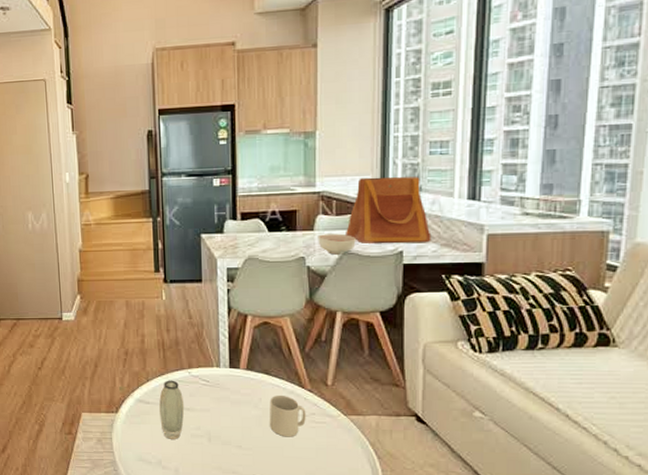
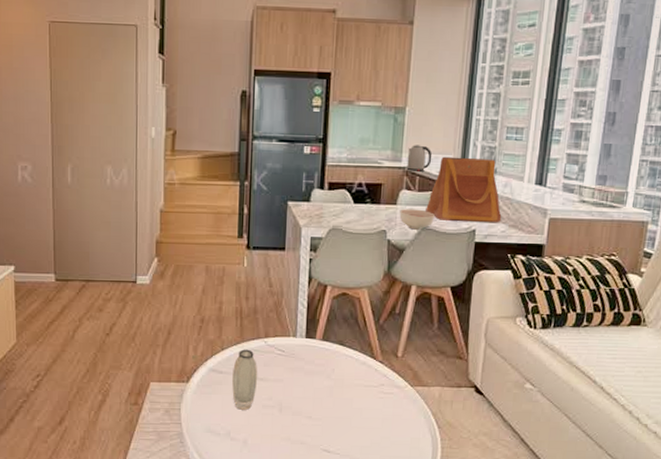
mug: present [270,395,306,437] -> none [341,365,376,408]
kettle: none [321,168,349,195] -> present [406,145,432,171]

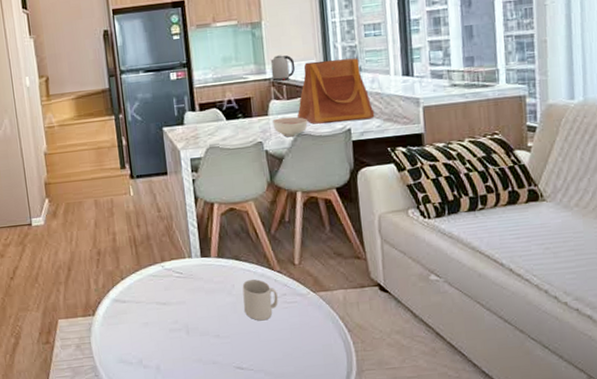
vase: present [232,349,258,410] -> none [135,275,161,337]
mug: none [341,365,376,408] -> present [242,279,278,321]

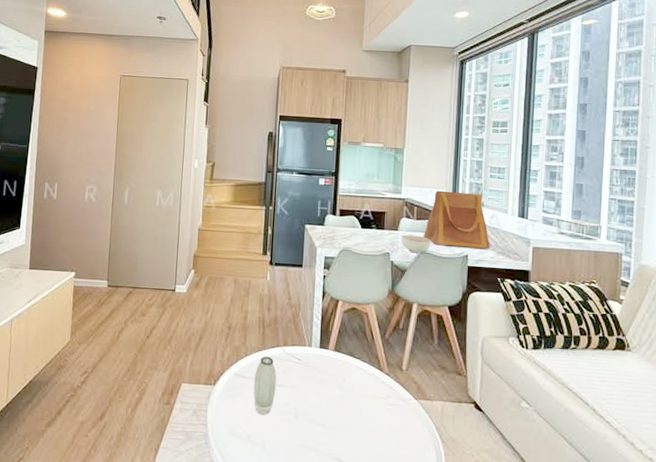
vase: none [135,275,161,337] -> present [253,356,277,415]
mug: present [242,279,278,321] -> none [351,376,383,418]
kettle: present [270,55,296,82] -> none [406,180,428,203]

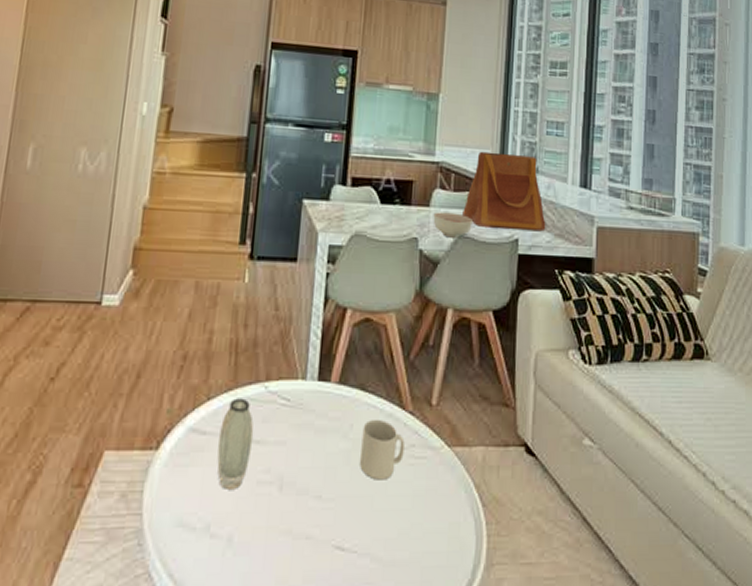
mug: none [351,376,383,418] -> present [360,419,405,480]

